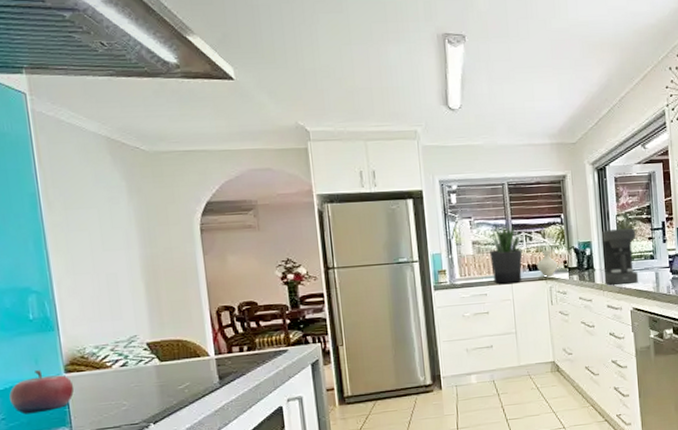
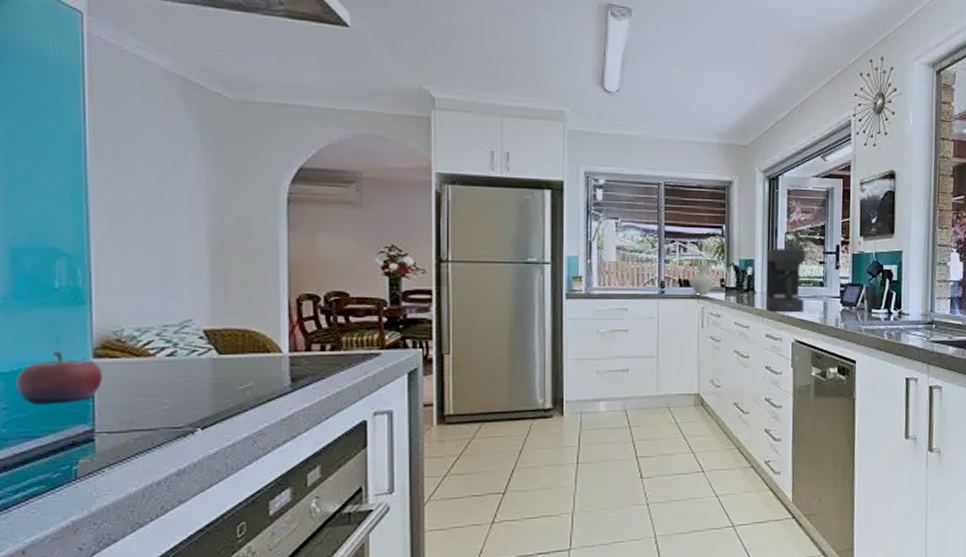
planter: present [490,224,523,285] -> none [636,229,675,300]

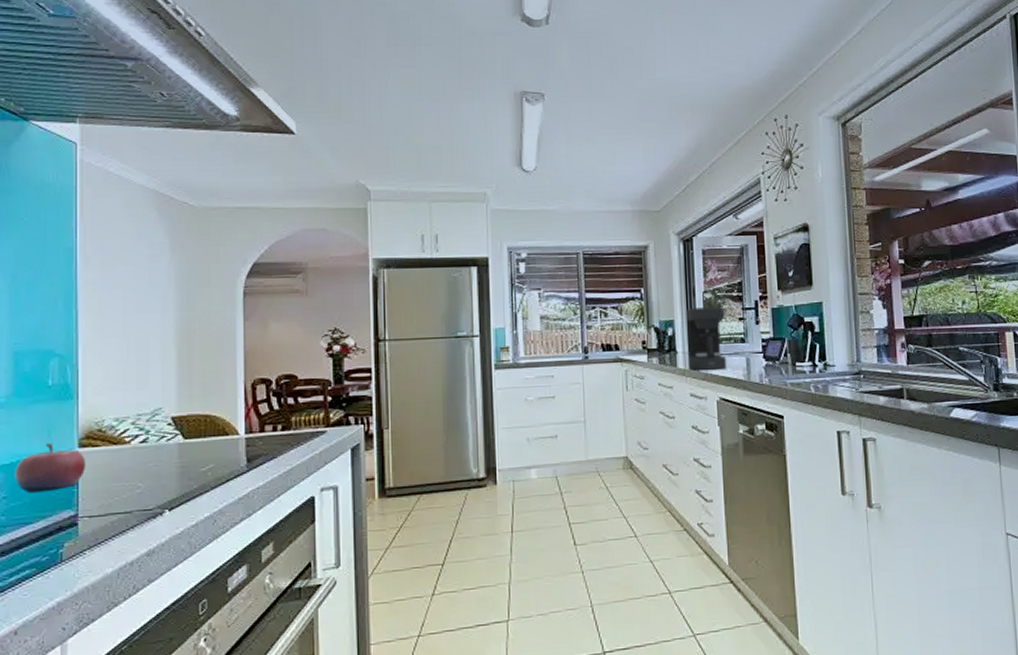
ceramic jug: present [690,263,714,295] -> none [612,327,636,358]

